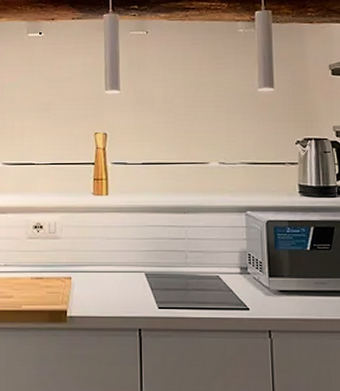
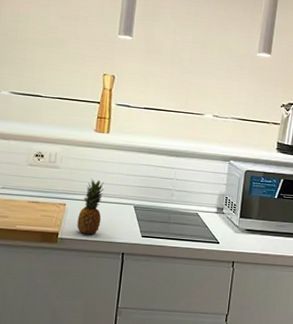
fruit: none [85,246,111,310] -> present [77,178,104,235]

